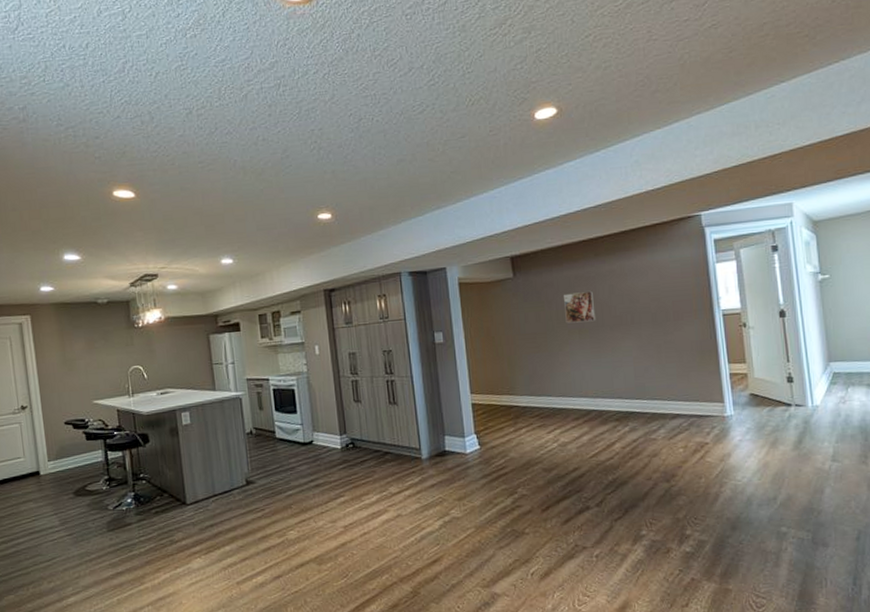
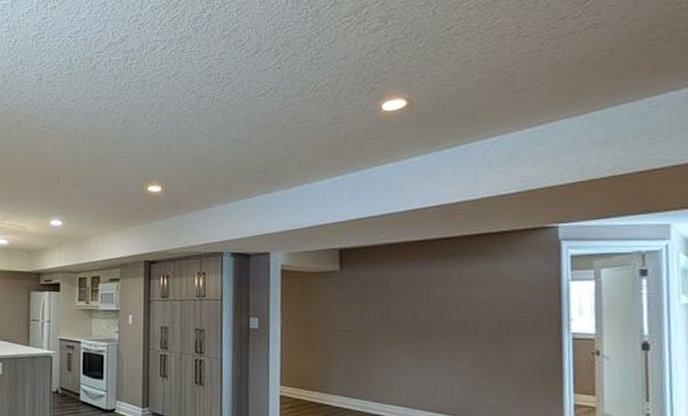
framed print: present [563,290,596,324] -> none [391,294,426,327]

